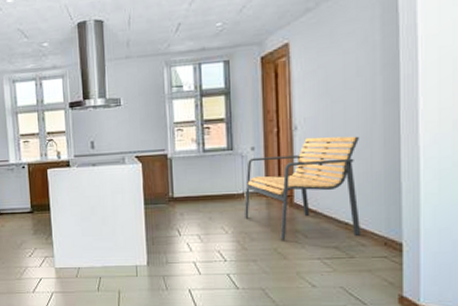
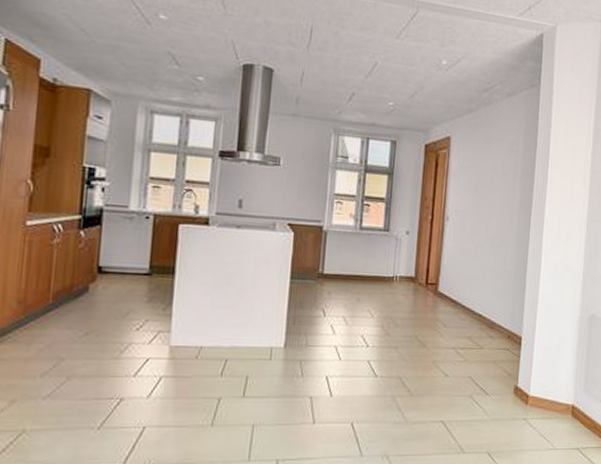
bench: present [244,136,362,240] -> none [392,229,498,328]

